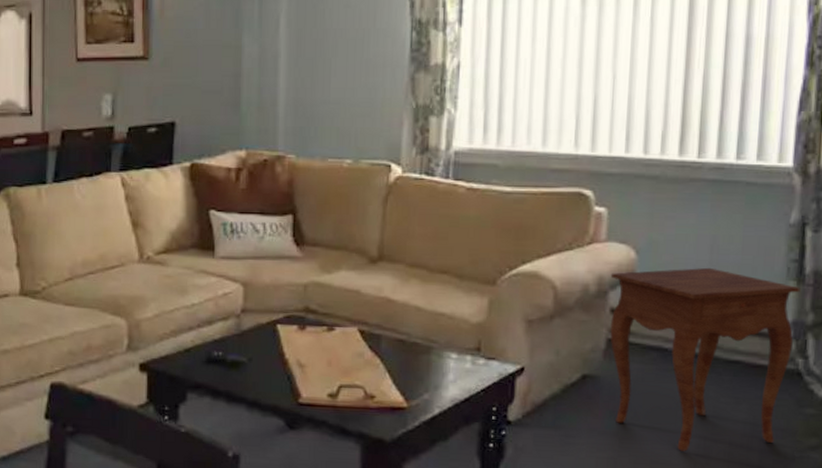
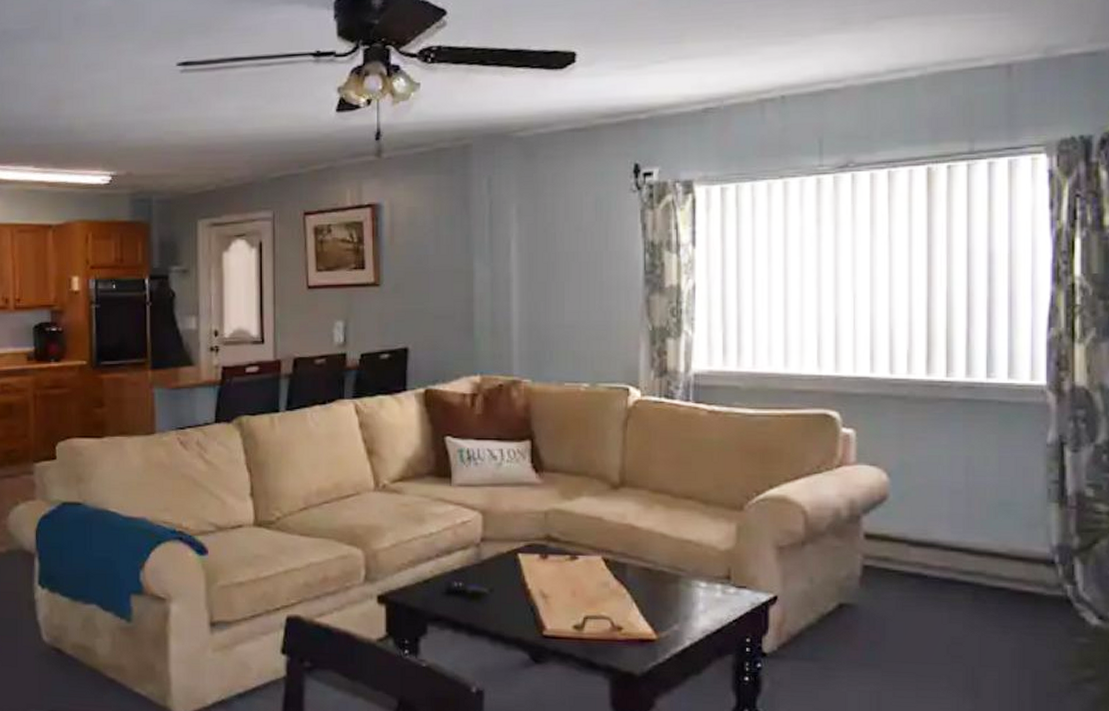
side table: present [610,267,801,451] -> none [862,490,1063,684]

